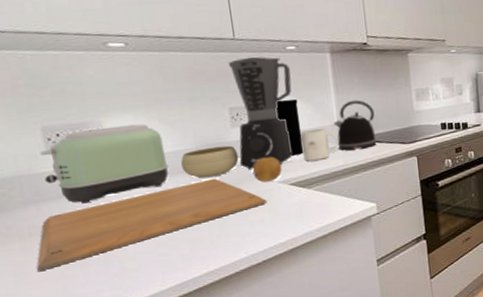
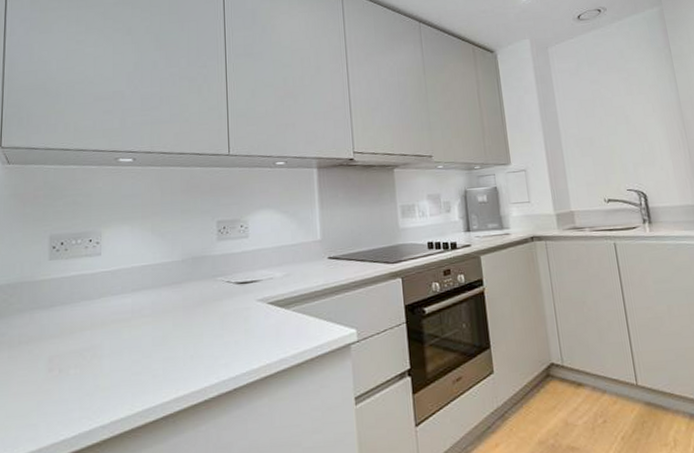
chopping board: present [36,178,267,272] -> none [18,293,244,384]
toaster: present [39,124,169,204] -> none [43,234,154,314]
bowl: present [180,145,239,179] -> none [165,259,221,293]
blender: present [229,56,293,171] -> none [221,171,279,286]
fruit: present [252,157,282,183] -> none [233,272,262,301]
canister: present [276,98,304,157] -> none [262,213,285,273]
mug: present [300,128,339,161] -> none [283,244,320,279]
kettle: present [332,100,379,151] -> none [315,215,362,269]

